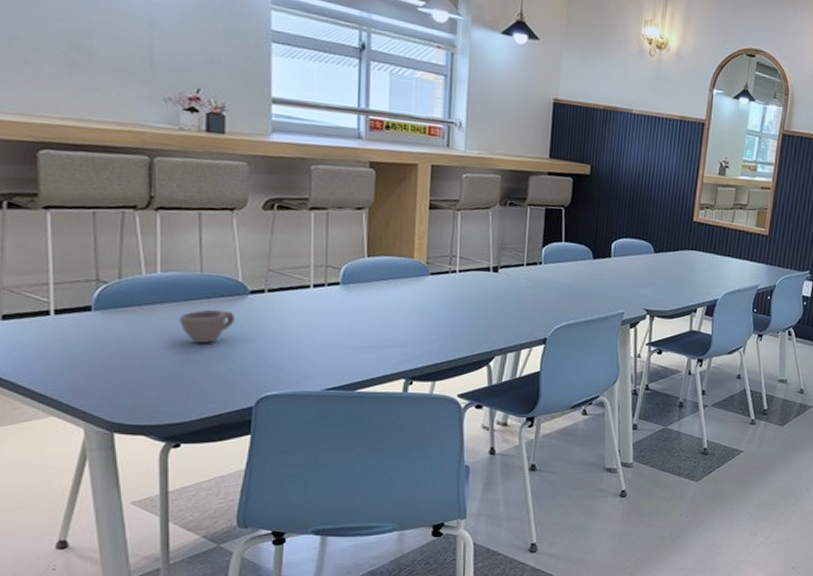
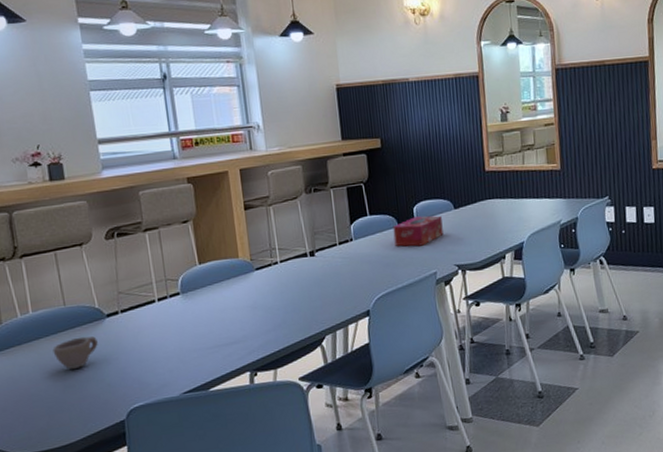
tissue box: none [585,252,640,284] -> present [393,215,443,247]

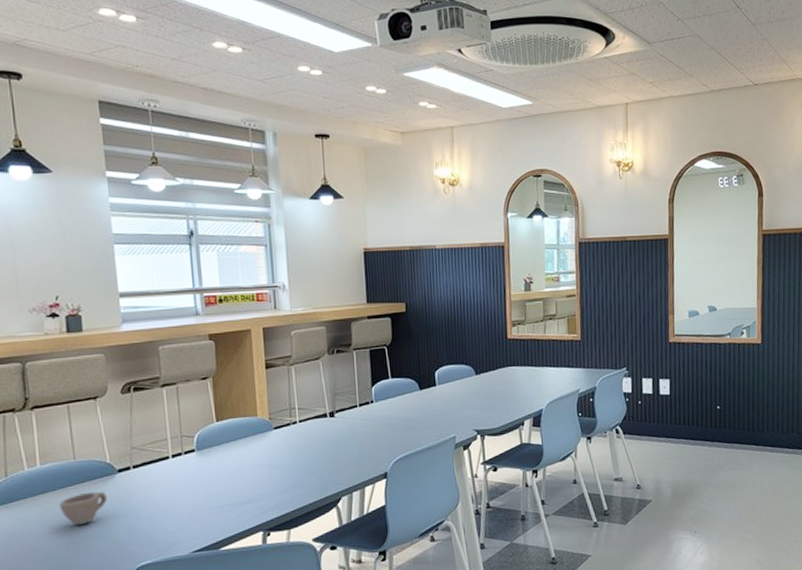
tissue box: present [393,215,443,247] -> none [414,380,464,411]

